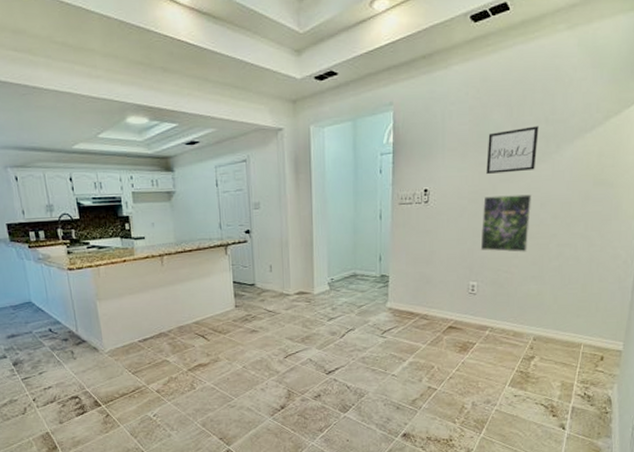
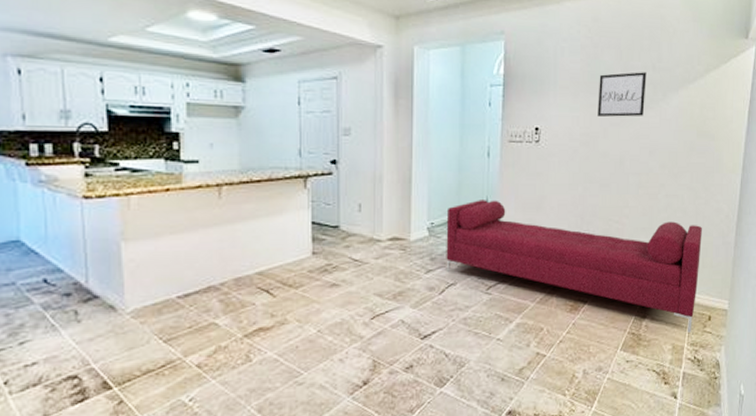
sofa: none [344,256,596,372] -> present [446,200,702,333]
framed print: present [480,194,533,252] -> none [591,139,642,202]

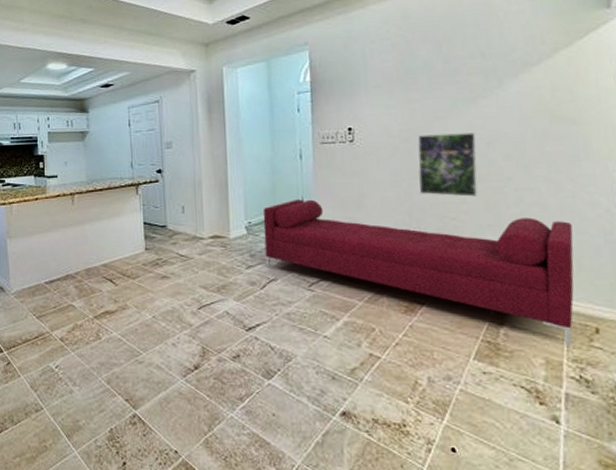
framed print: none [591,139,642,202] -> present [417,132,479,197]
wall art: present [597,72,647,117] -> none [416,61,476,111]

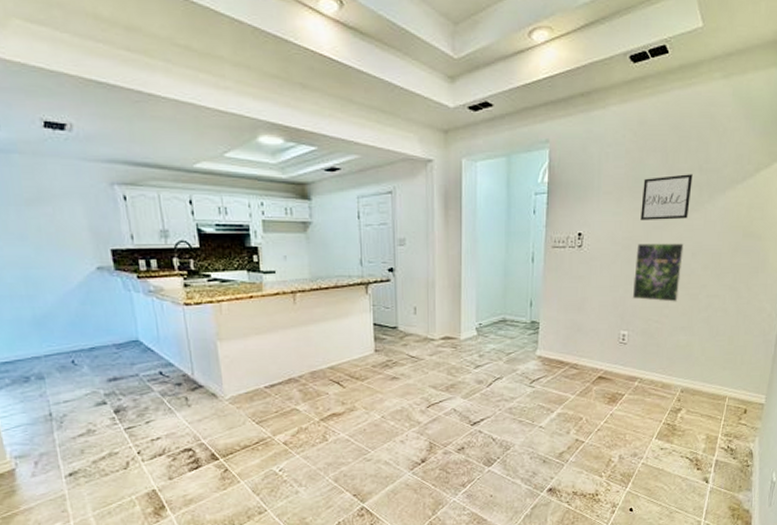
sofa: present [262,199,574,346] -> none [493,302,743,424]
wall art: none [416,61,476,111] -> present [640,174,693,220]

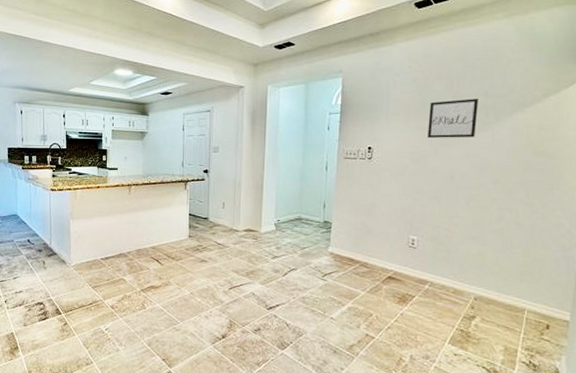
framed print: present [632,242,685,302] -> none [420,157,473,213]

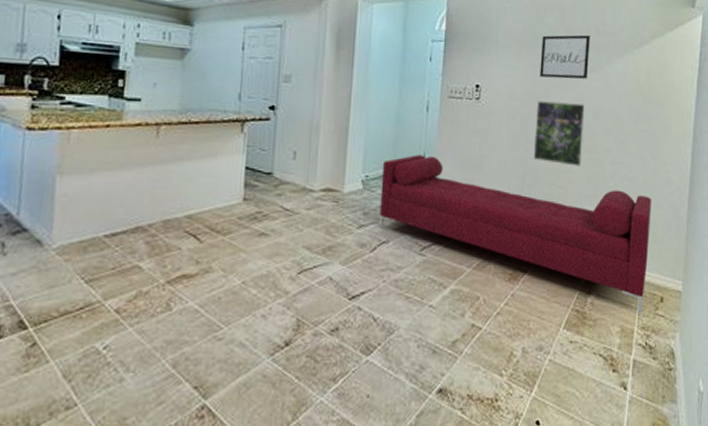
sofa: none [289,204,539,338] -> present [379,155,651,314]
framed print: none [420,157,473,213] -> present [533,100,586,167]

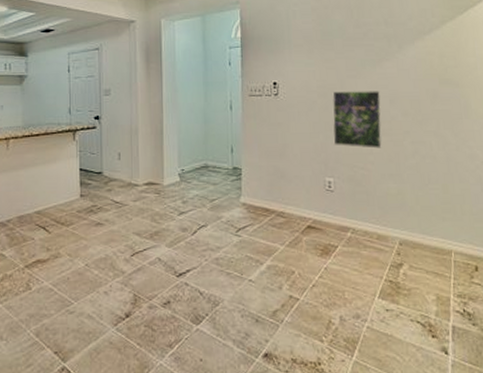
sofa: present [379,155,651,314] -> none [195,148,459,283]
wall art: present [540,34,590,79] -> none [332,27,380,70]

